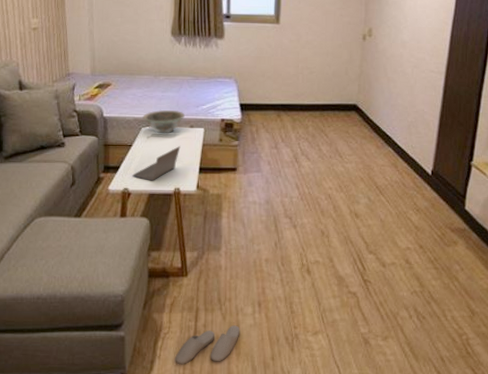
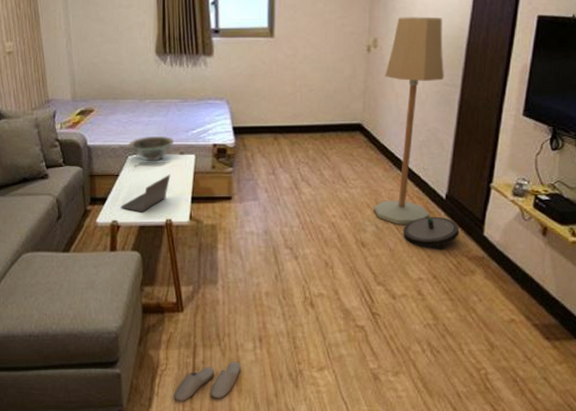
floor lamp: none [366,10,431,197] -> present [373,17,444,224]
robot vacuum: none [393,190,444,221] -> present [403,216,460,250]

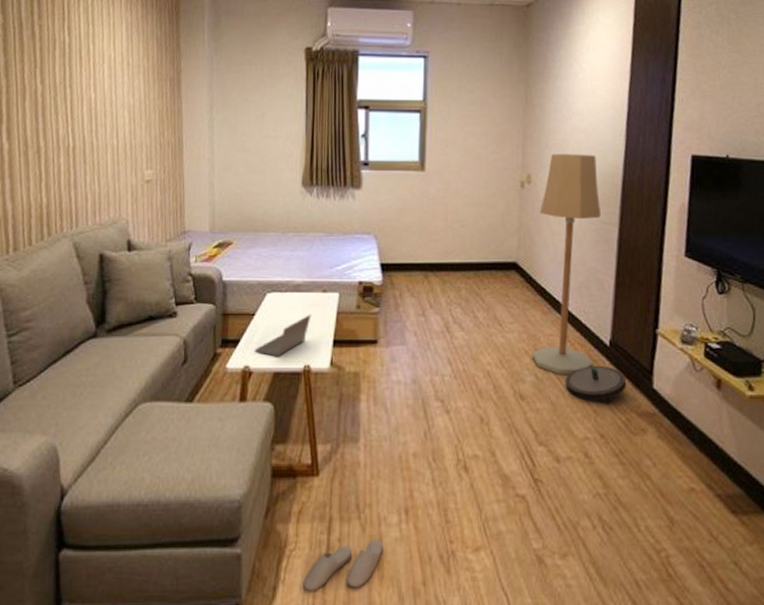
decorative bowl: present [129,135,174,162] -> none [267,271,316,300]

